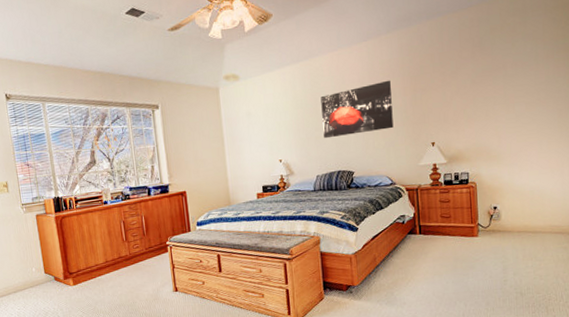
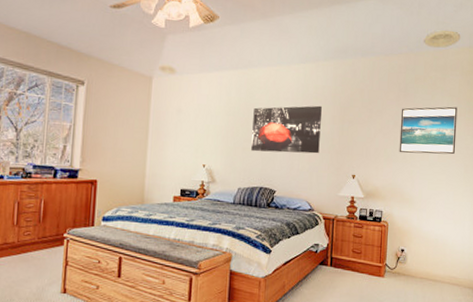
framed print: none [478,49,546,111] -> present [399,106,458,155]

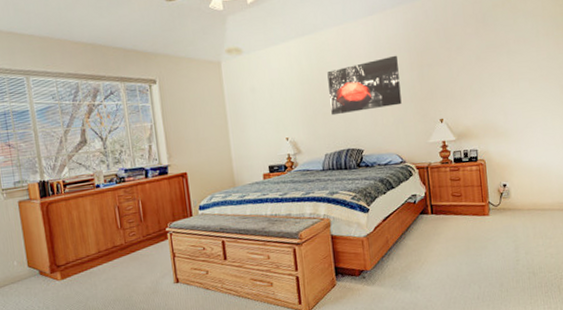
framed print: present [399,106,458,155] -> none [482,26,548,87]

